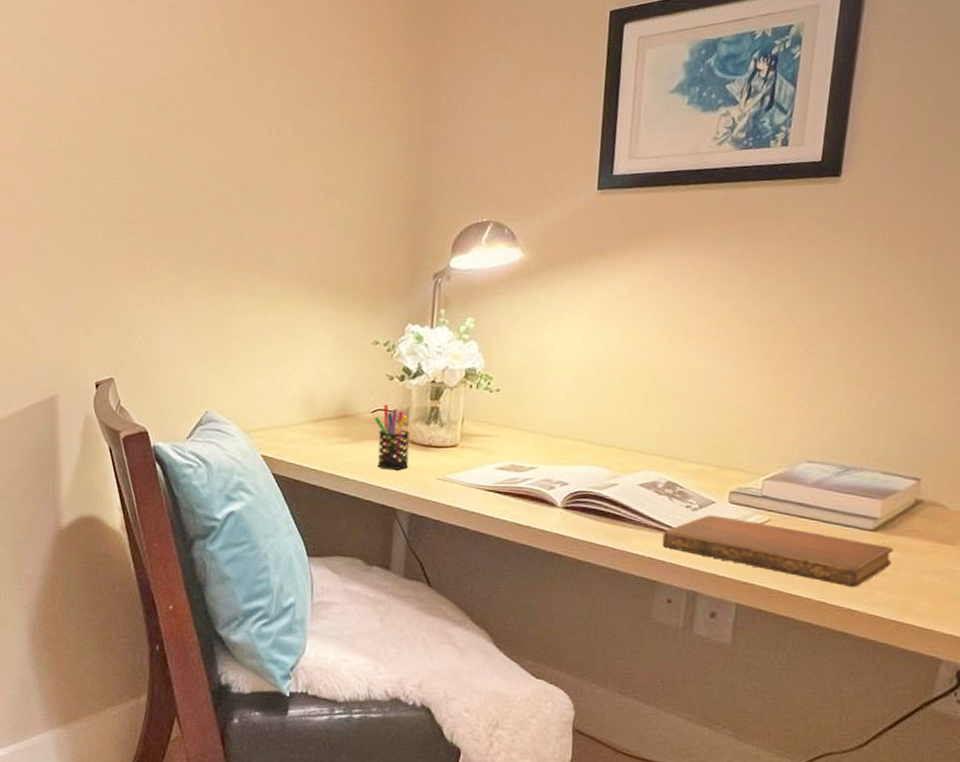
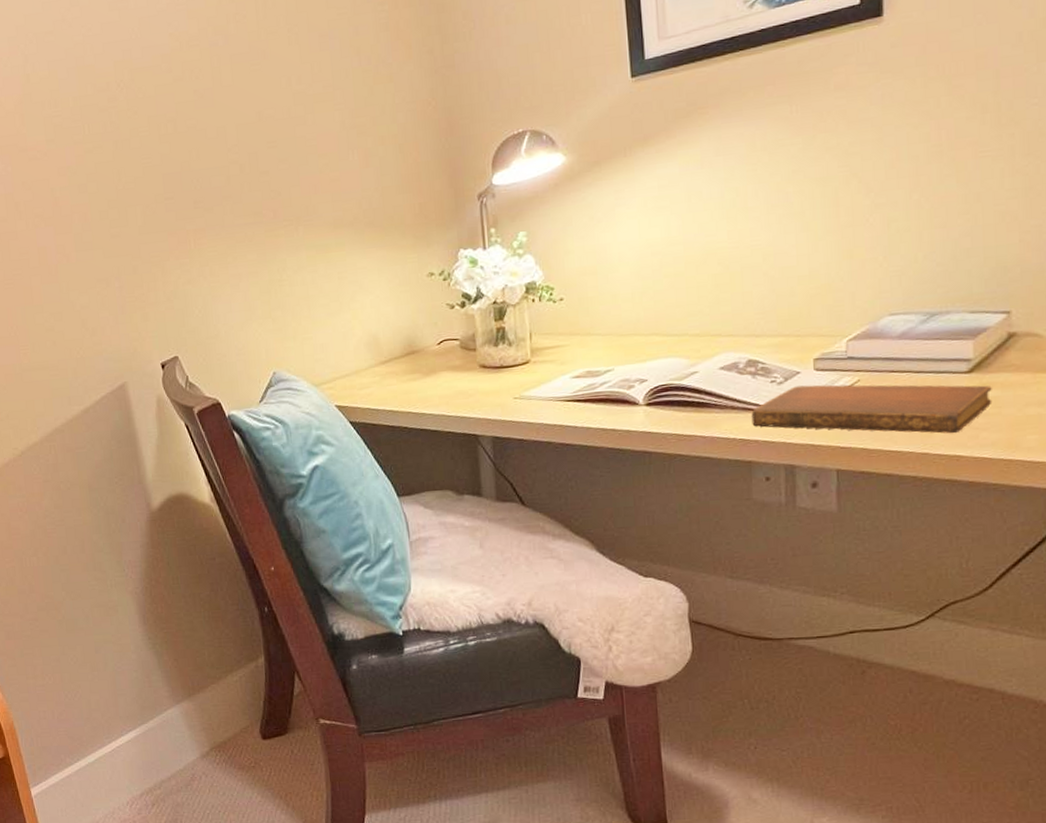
pen holder: present [374,404,411,471] -> none [441,333,484,398]

